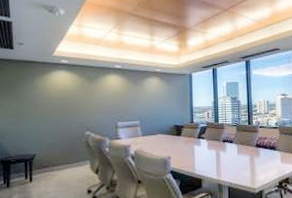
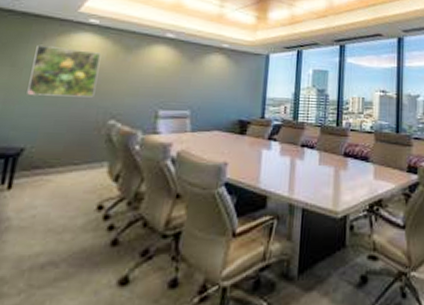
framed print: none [30,83,73,118] -> present [27,46,101,98]

